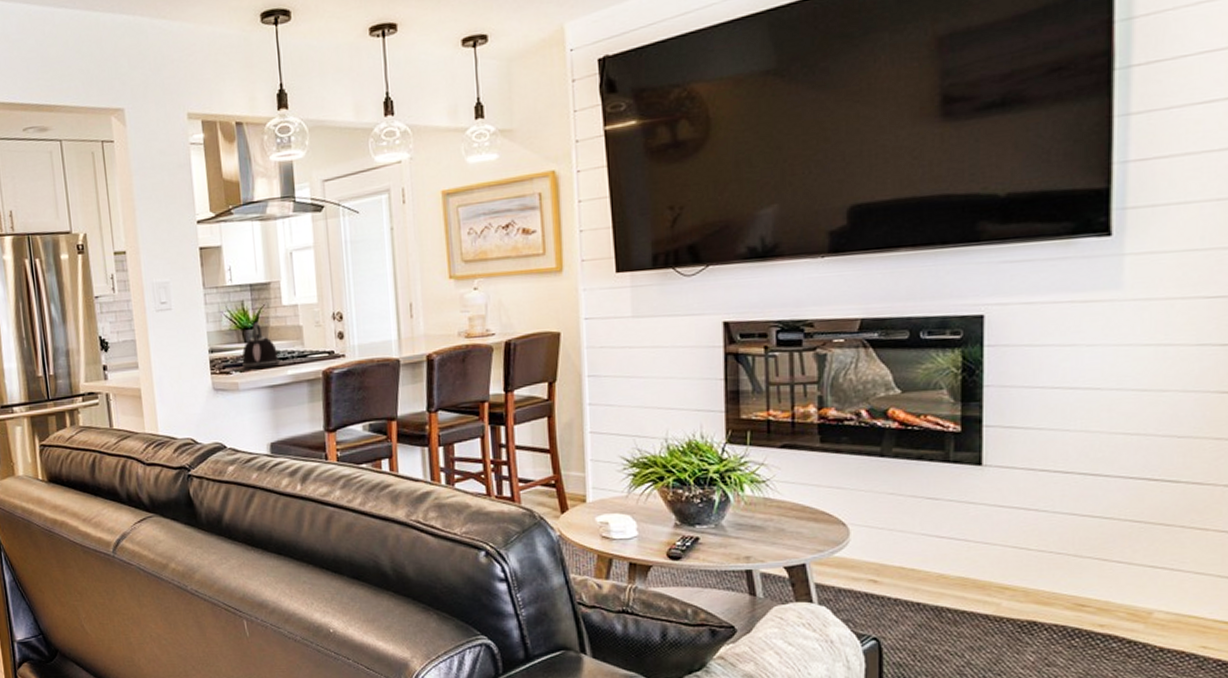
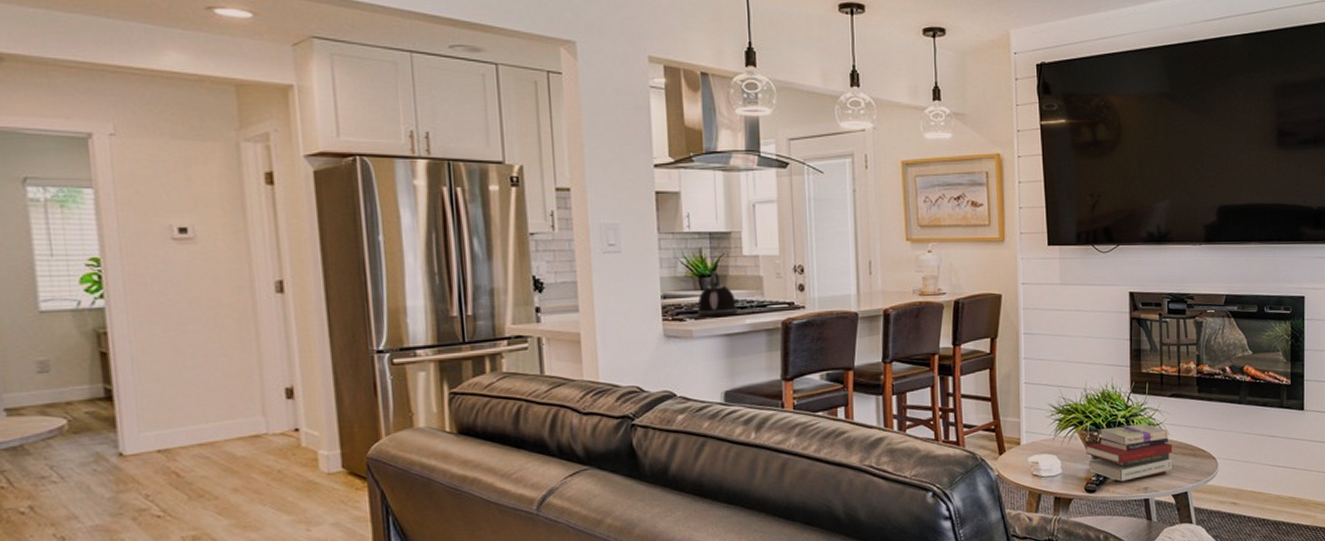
books: none [668,480,784,549] -> present [1086,423,1172,482]

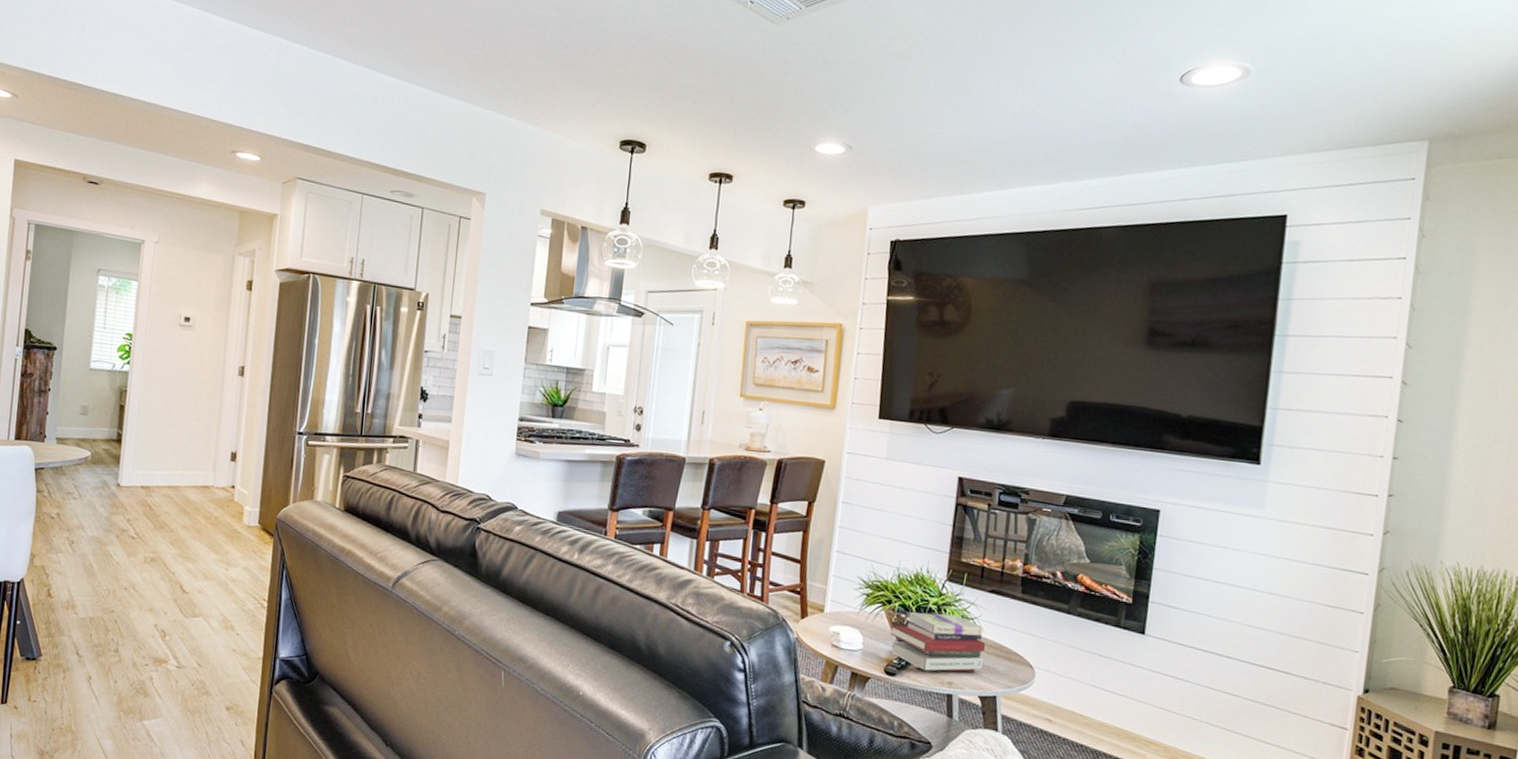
kettle: present [697,270,738,317] -> none [546,401,581,444]

